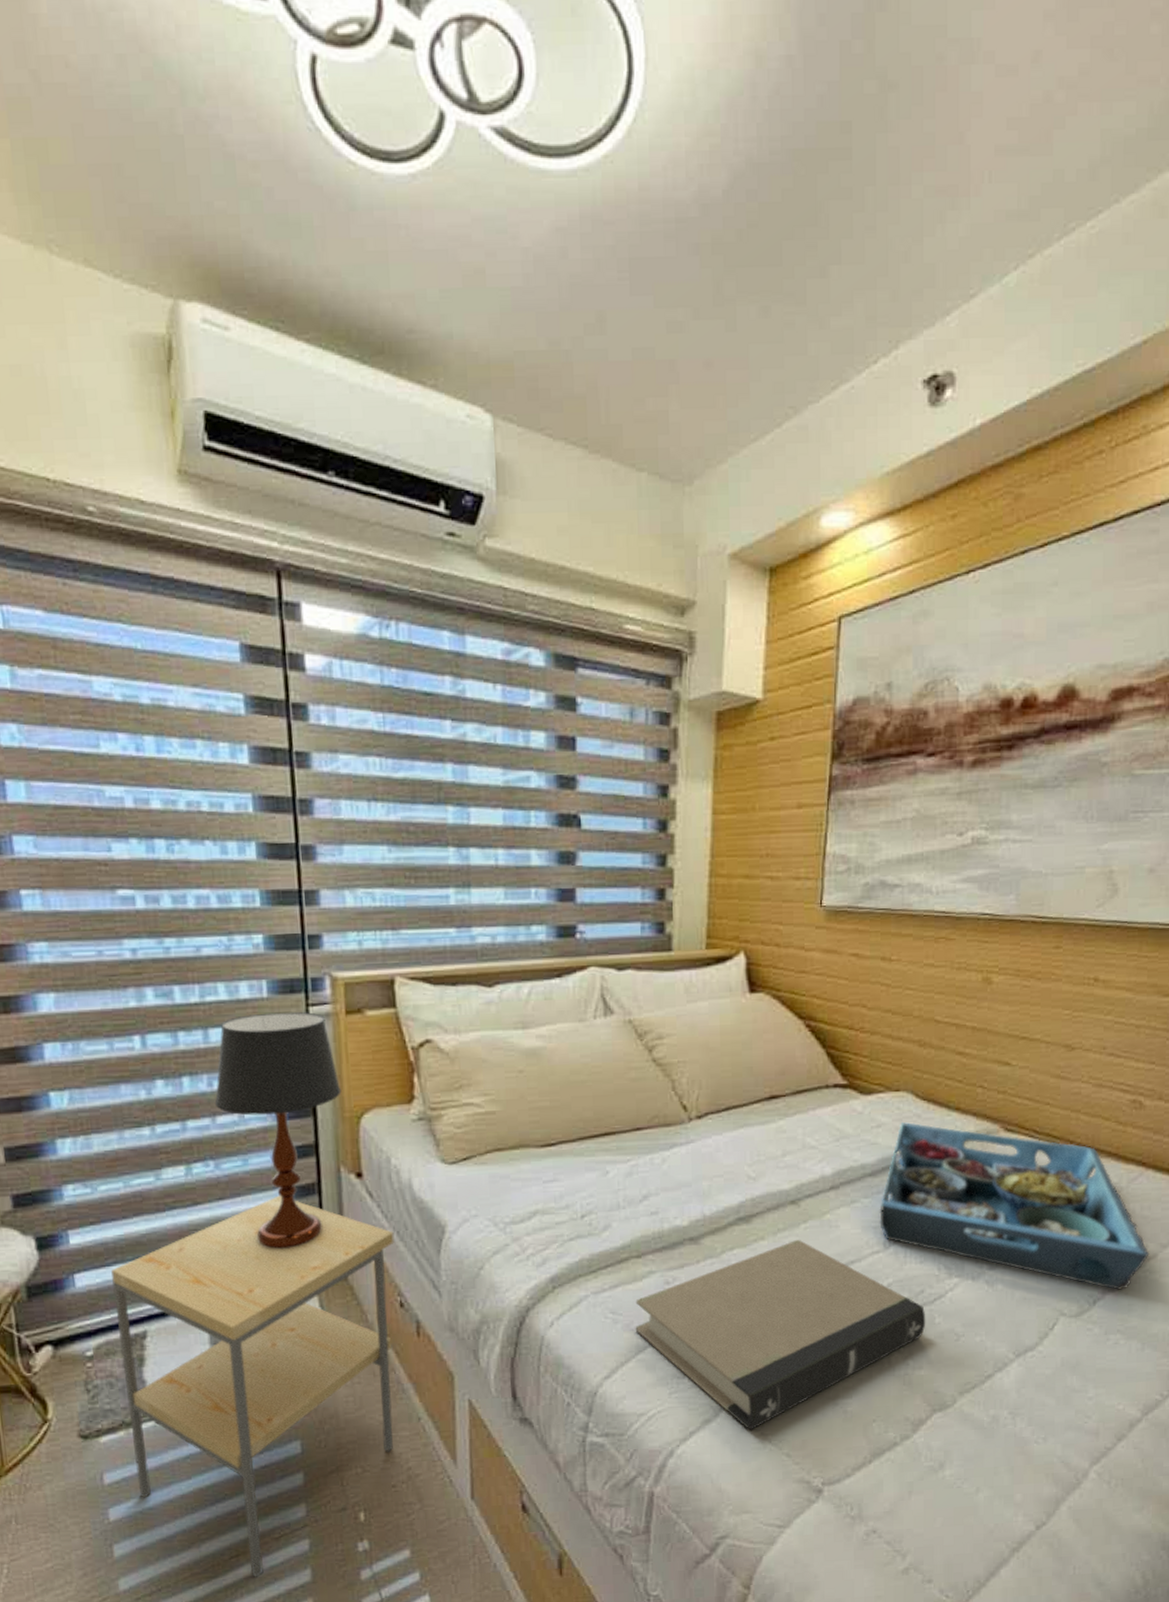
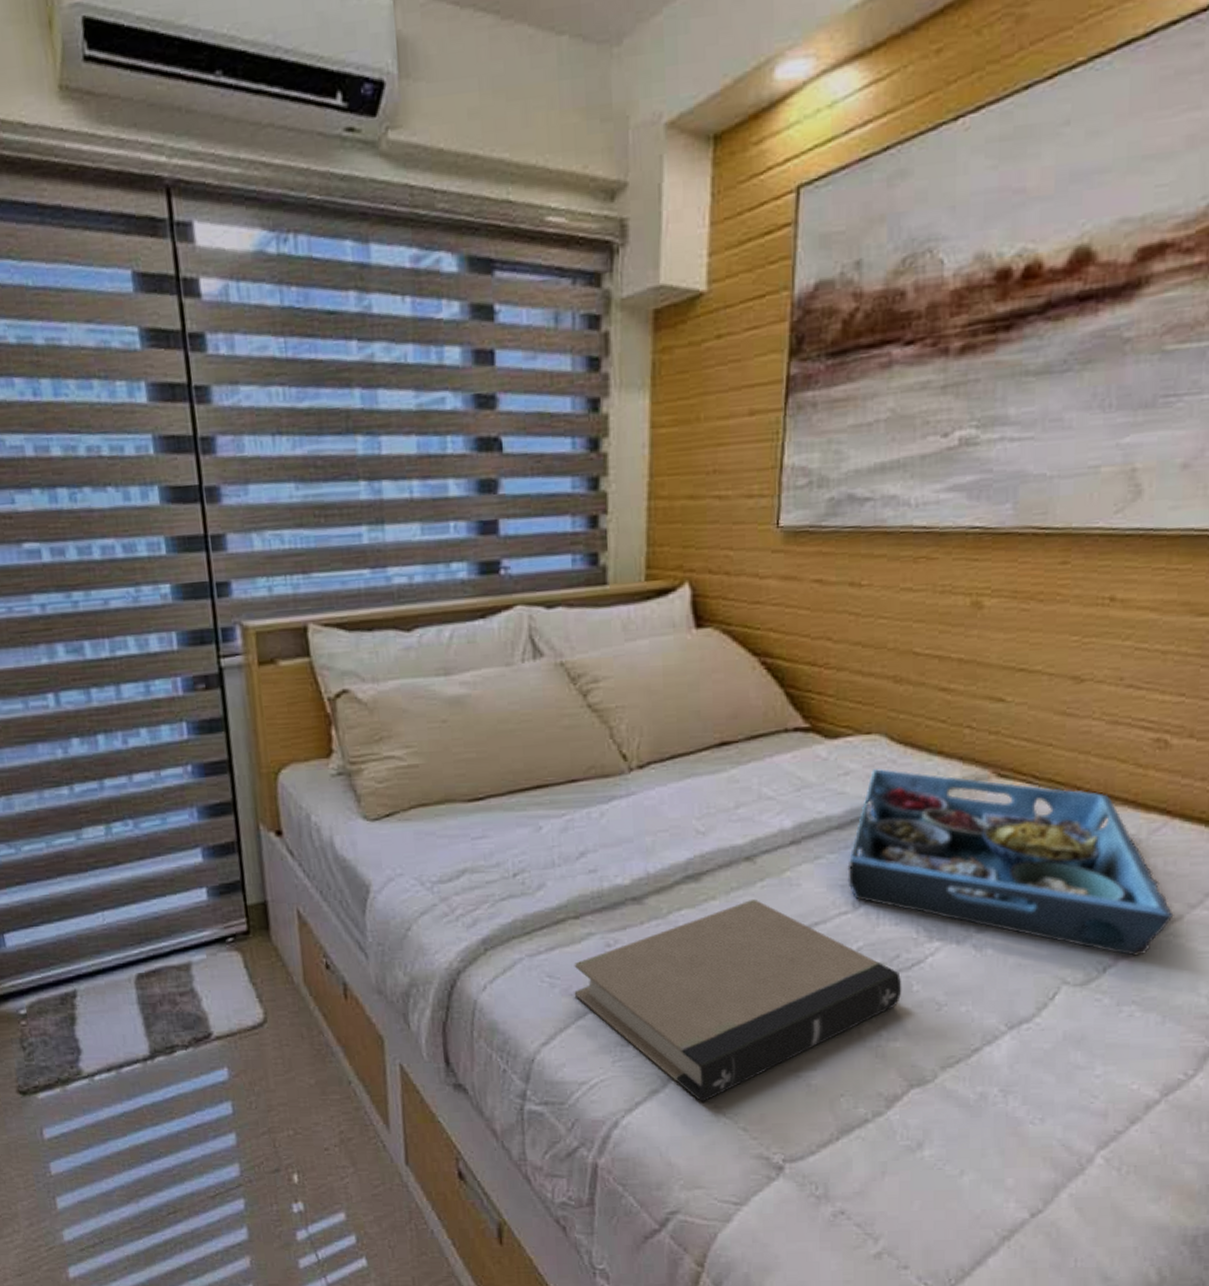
side table: present [111,1195,395,1578] -> none [39,854,324,1235]
table lamp: present [214,1011,342,1249] -> none [130,664,258,909]

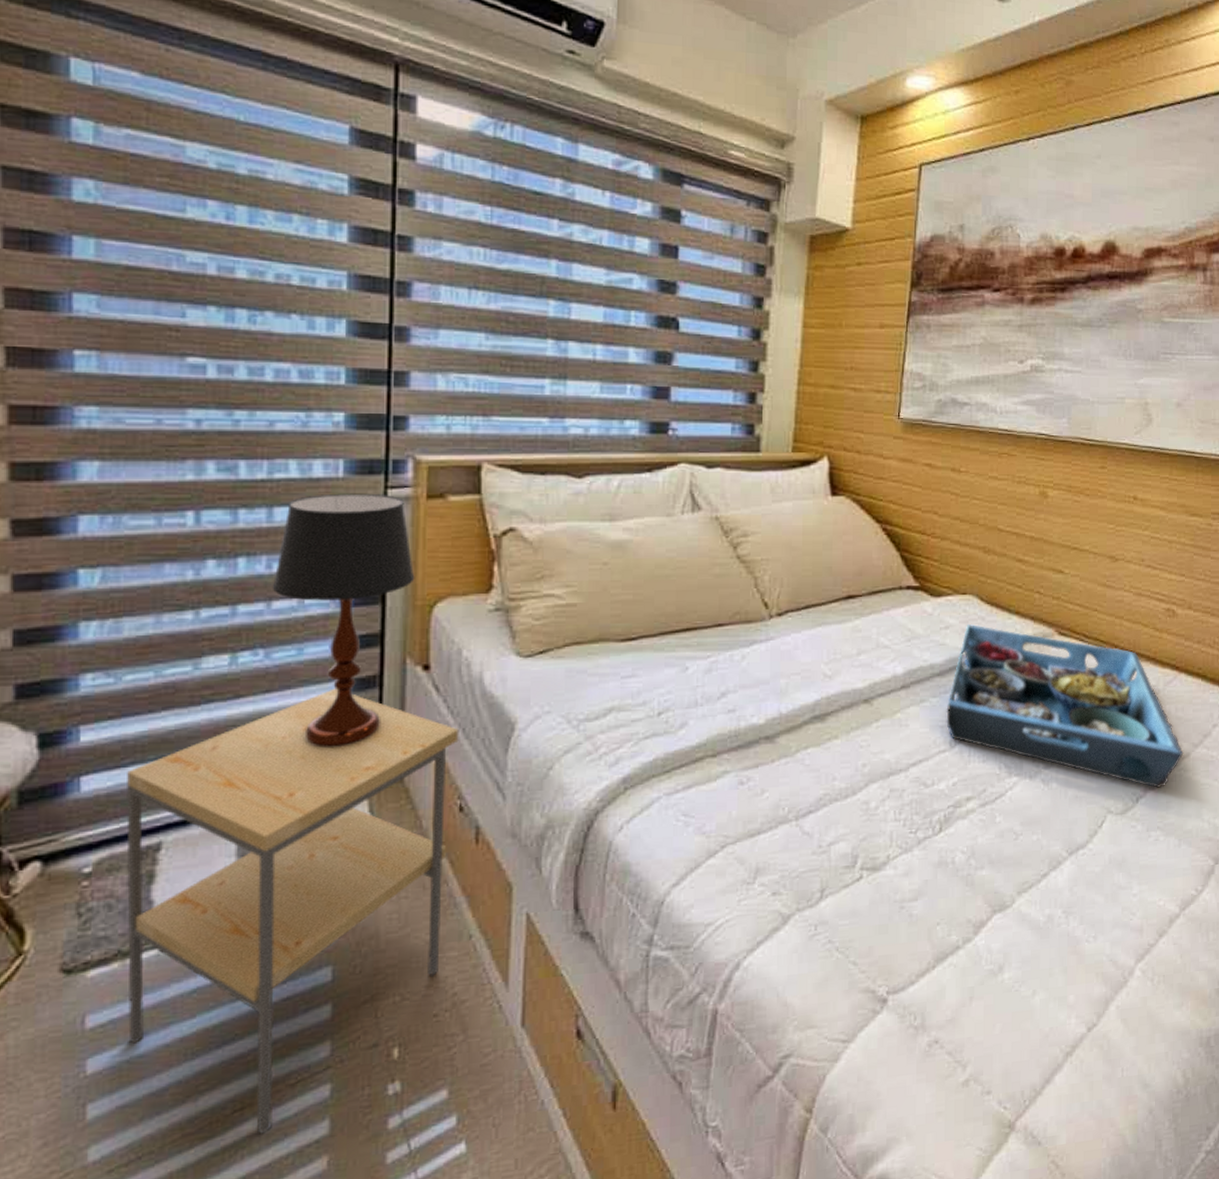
side table: none [39,854,324,1235] -> present [126,688,459,1136]
table lamp: none [130,664,258,909] -> present [272,493,415,748]
book: present [574,898,902,1102] -> none [707,738,988,938]

